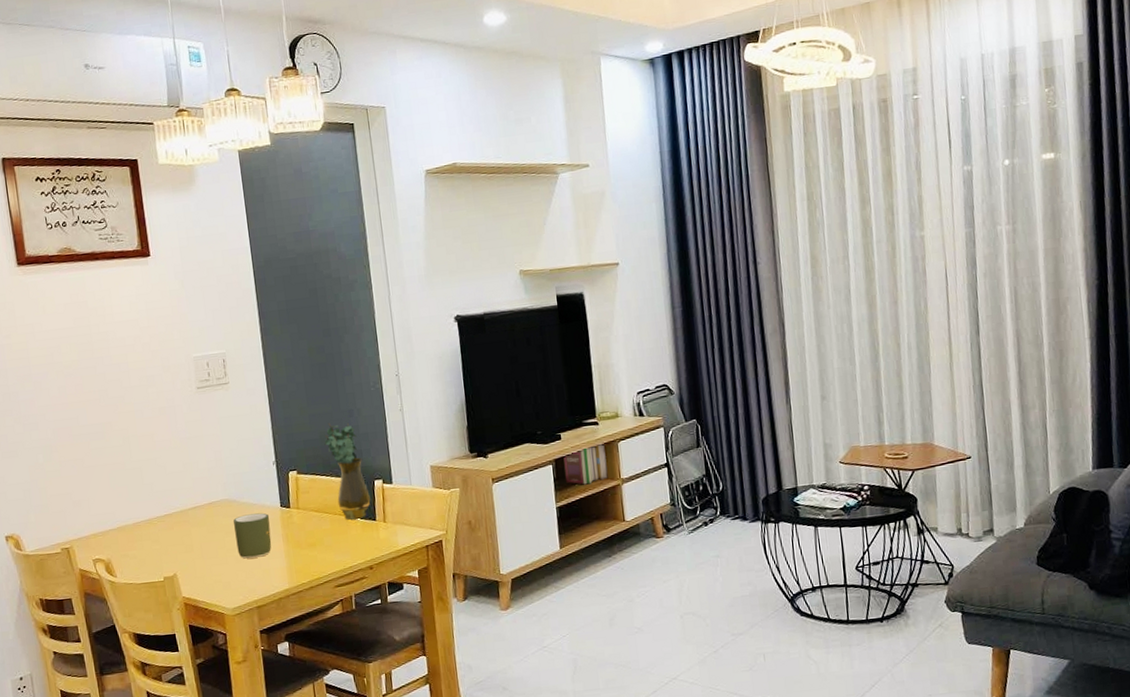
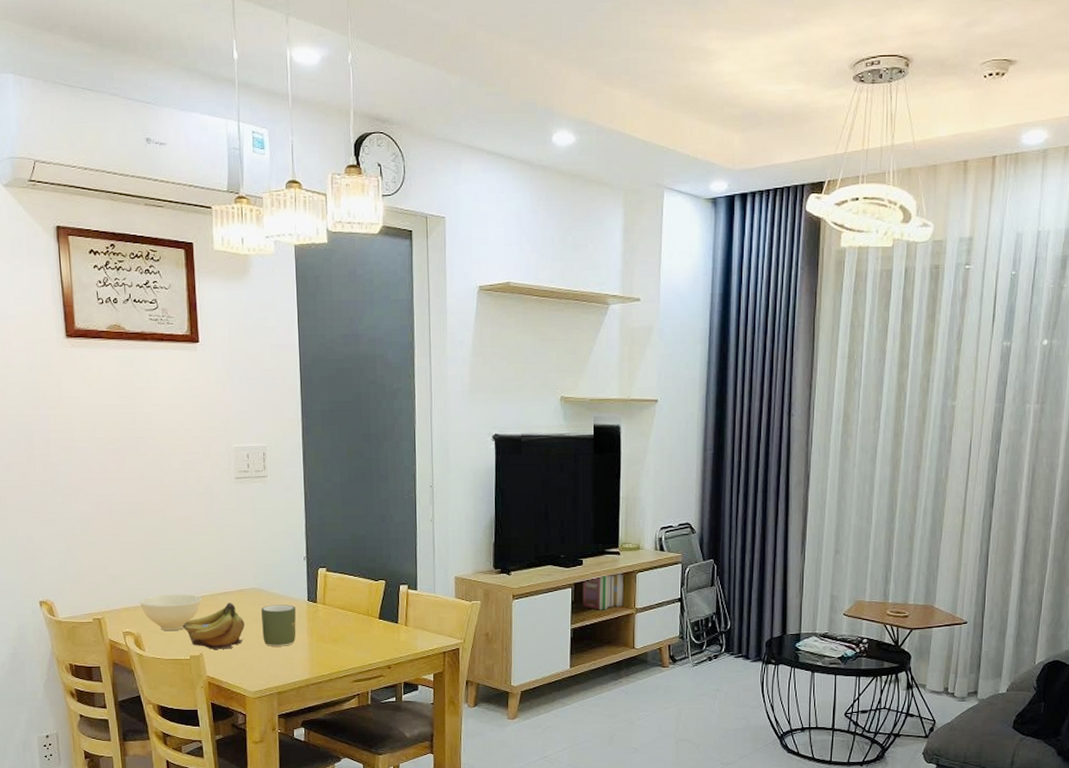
bowl: none [107,512,172,554] -> present [139,594,202,631]
fruit: none [153,517,218,568] -> present [182,603,245,649]
vase: present [324,422,371,520] -> none [355,525,395,620]

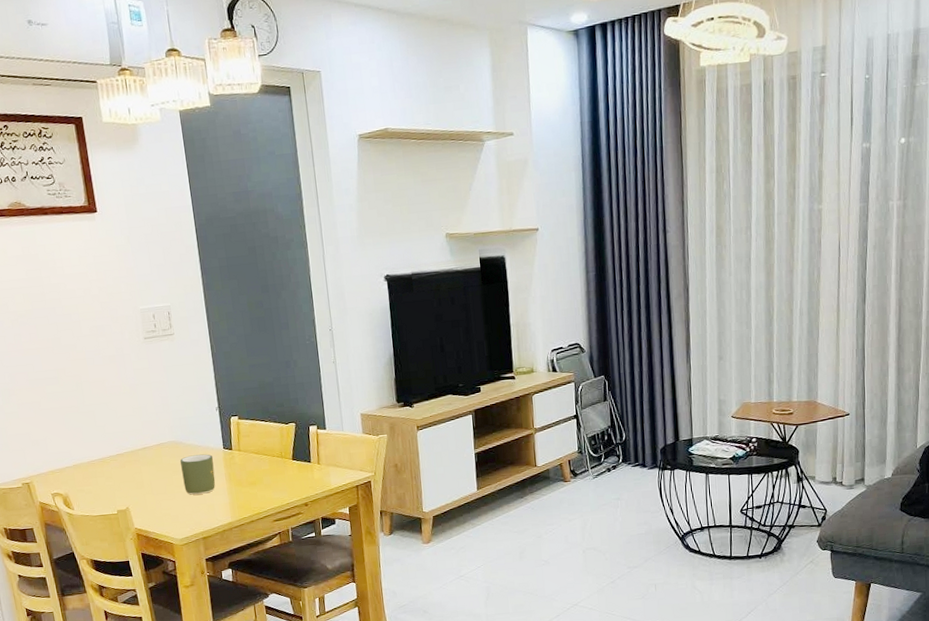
bowl: present [139,594,202,631] -> none [64,452,123,490]
fruit: present [182,603,245,649] -> none [107,457,166,503]
books: present [582,574,623,610] -> none [482,397,523,434]

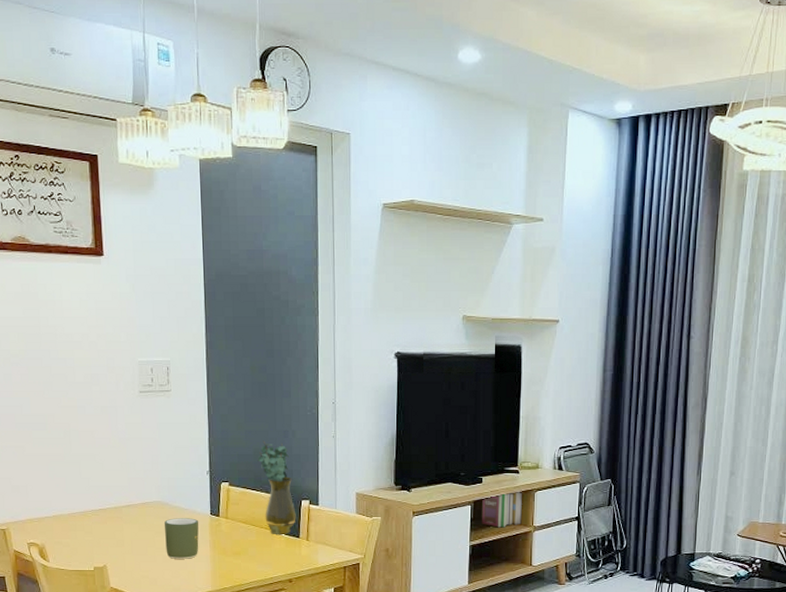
vase: none [263,372,306,462] -> present [257,440,296,534]
books: none [482,397,523,434] -> present [481,492,522,528]

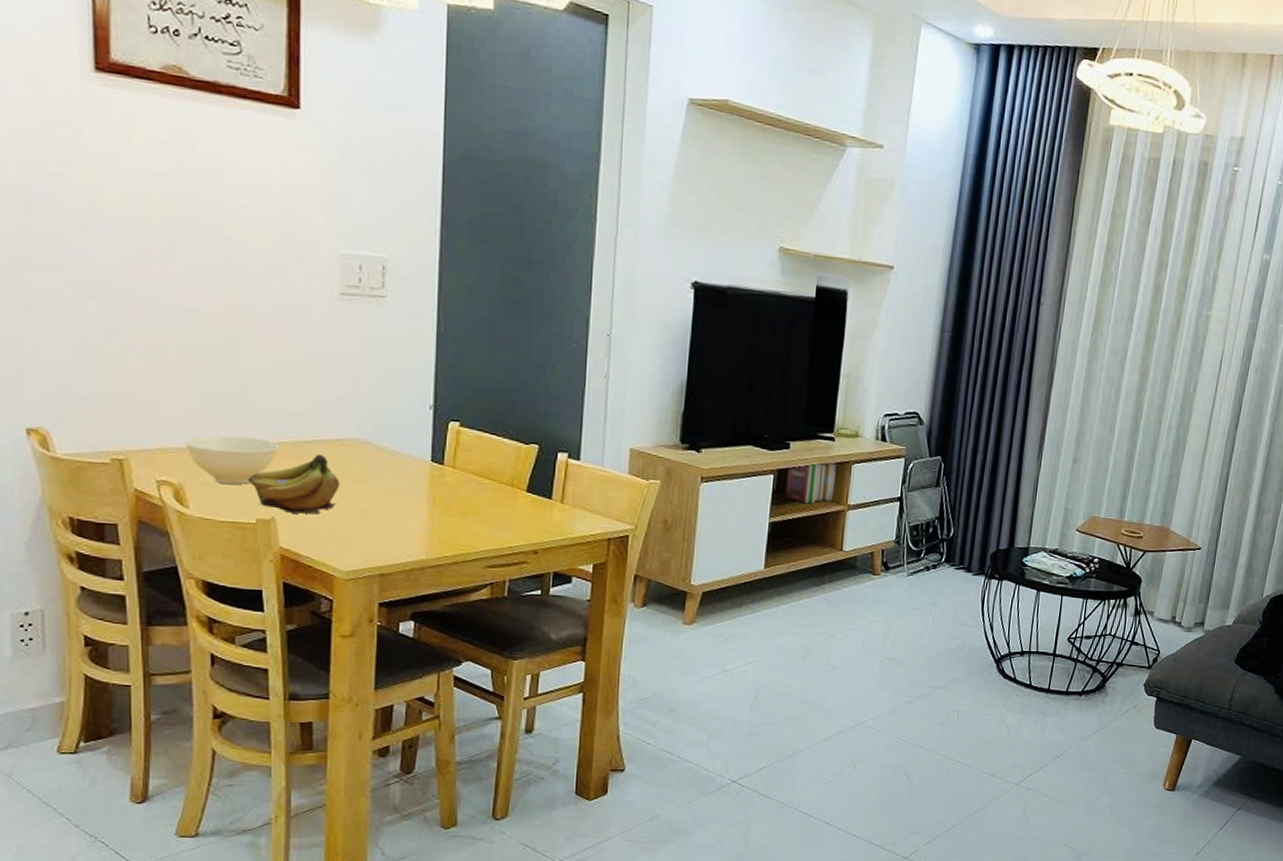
bowl: none [43,506,105,543] -> present [184,435,279,485]
fruit: none [86,516,148,561] -> present [247,454,340,514]
mug: present [165,518,199,559] -> none [364,462,415,517]
vase: present [257,440,296,534] -> none [501,372,549,494]

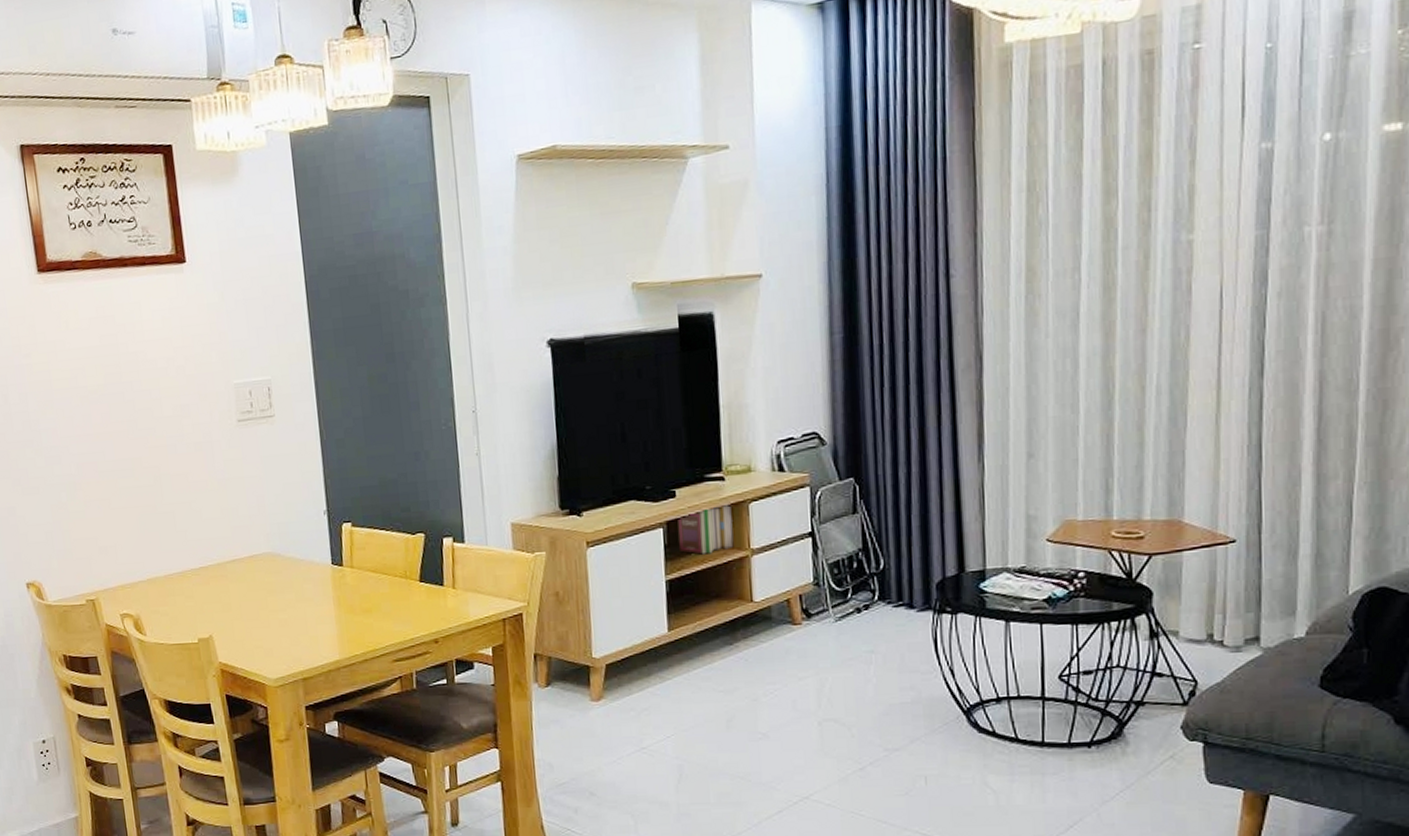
bowl: present [184,435,279,485] -> none [136,564,207,611]
fruit: present [247,454,340,514] -> none [187,572,260,630]

